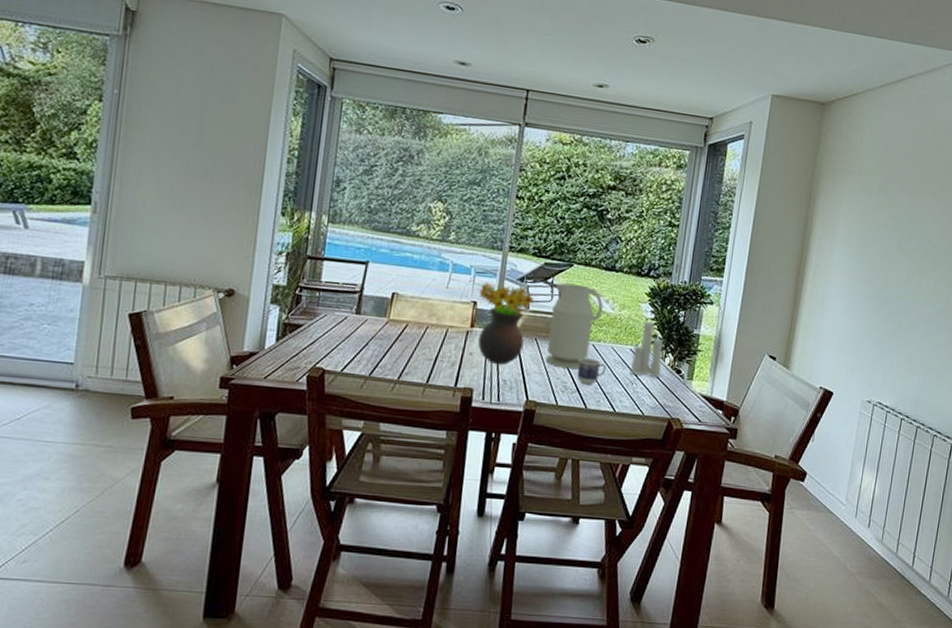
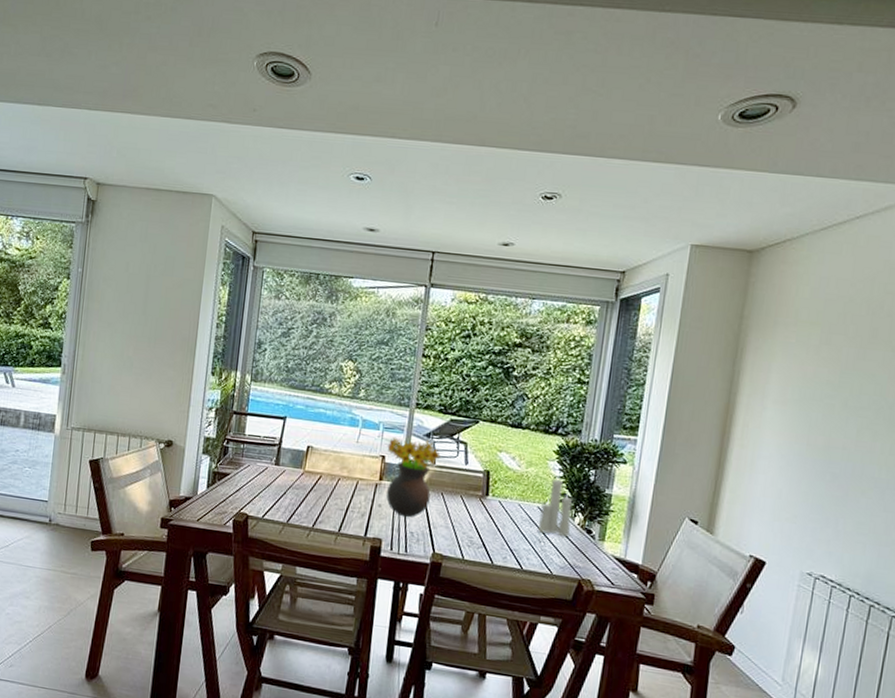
water jug: present [545,282,604,370] -> none [451,439,510,525]
cup: present [576,358,606,386] -> none [483,513,513,542]

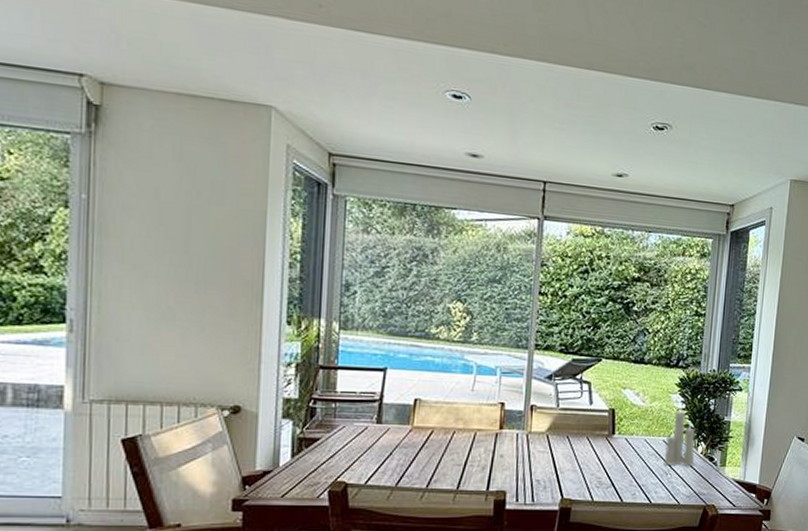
flower arrangement: present [386,436,441,518] -> none [506,381,564,466]

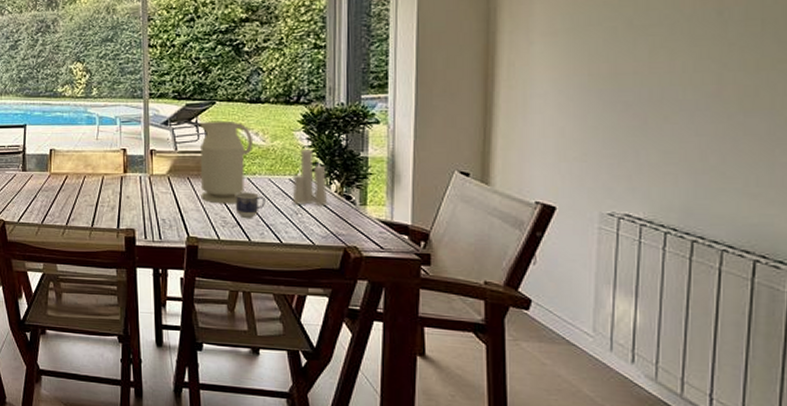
water jug: none [578,378,634,464] -> present [199,120,254,204]
cup: none [611,452,640,480] -> present [235,192,265,219]

